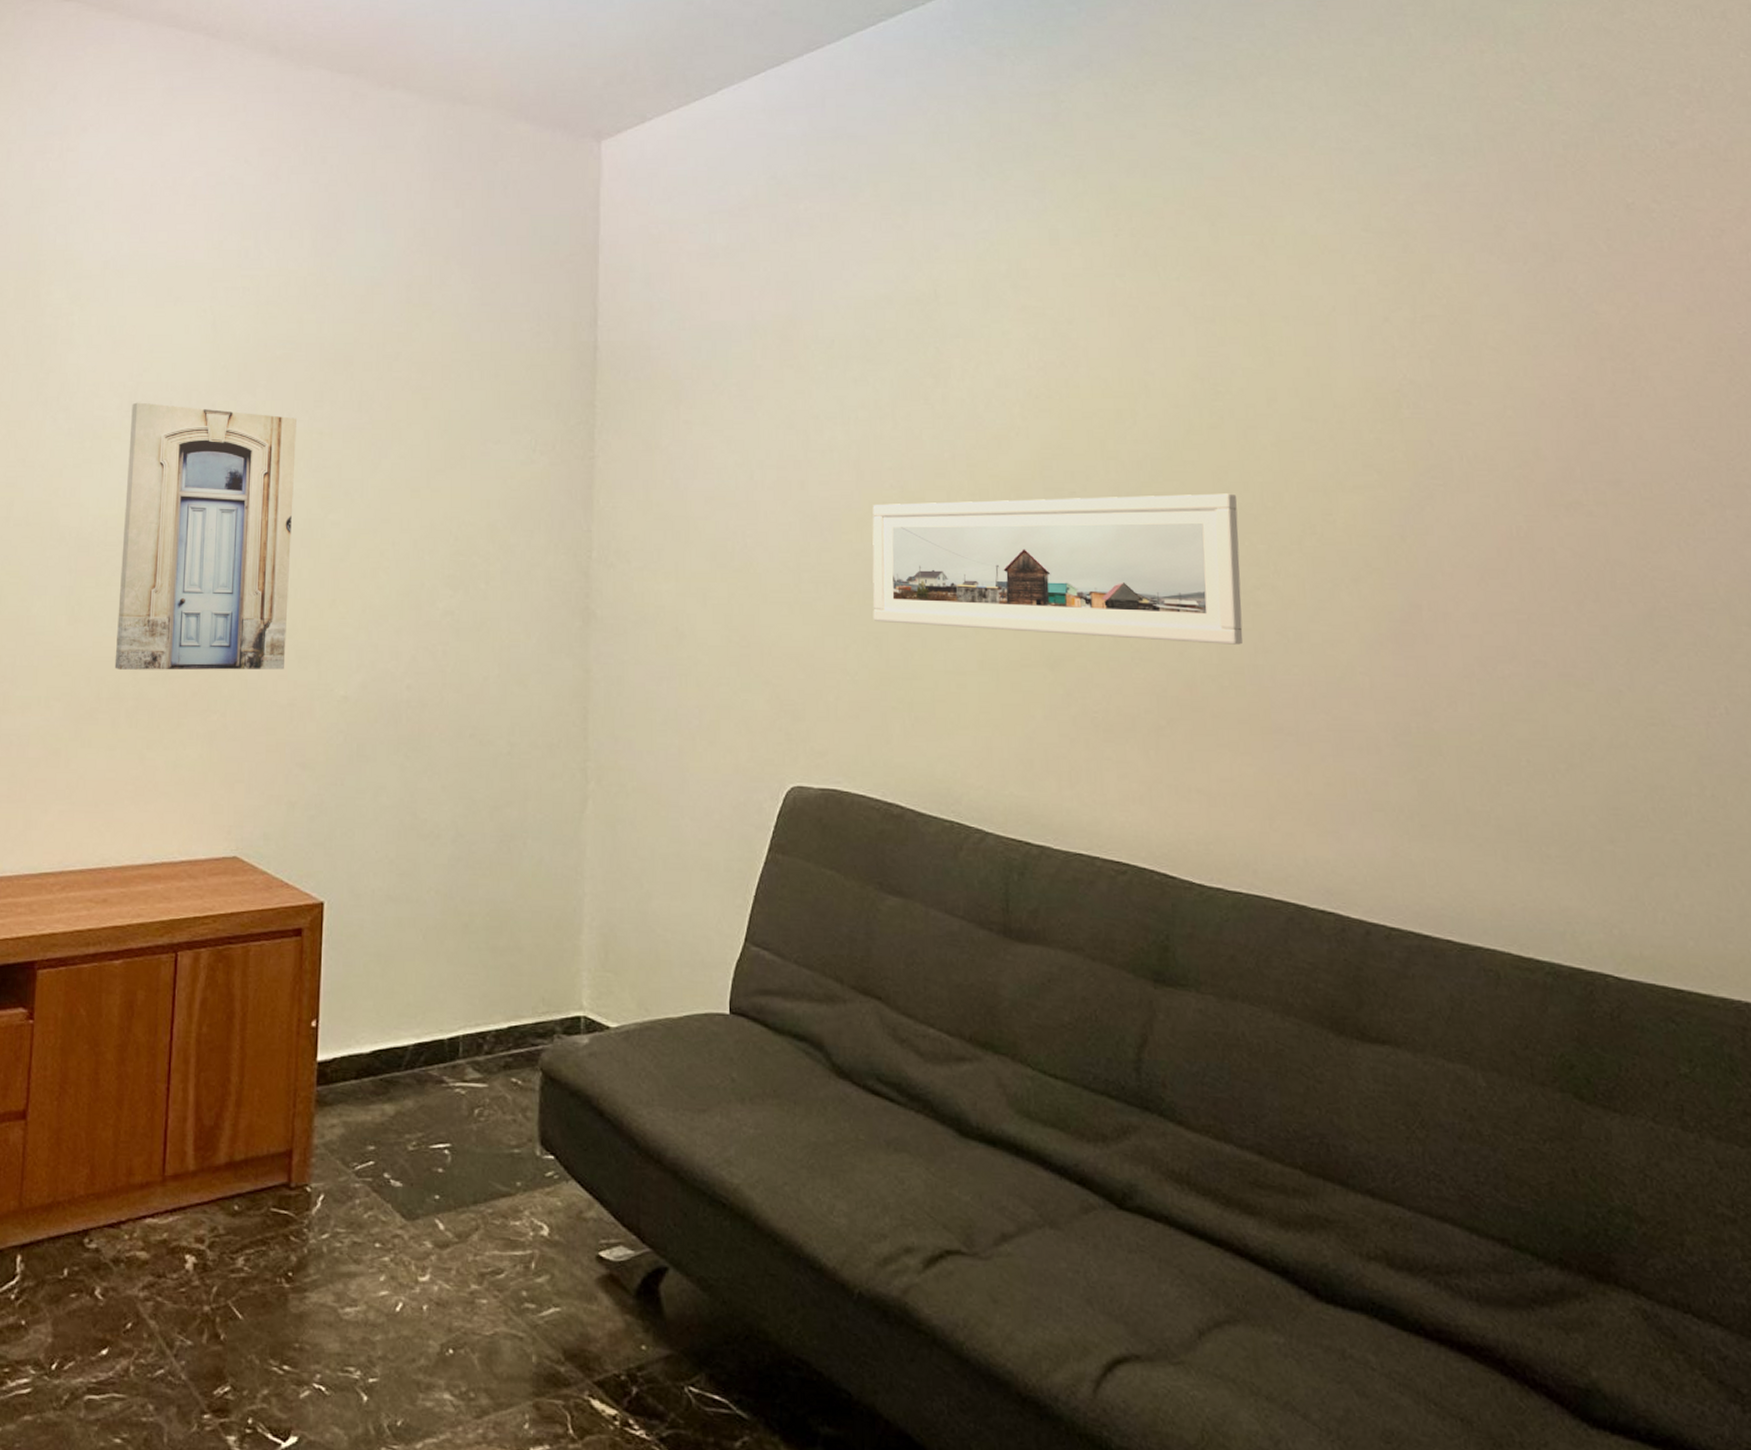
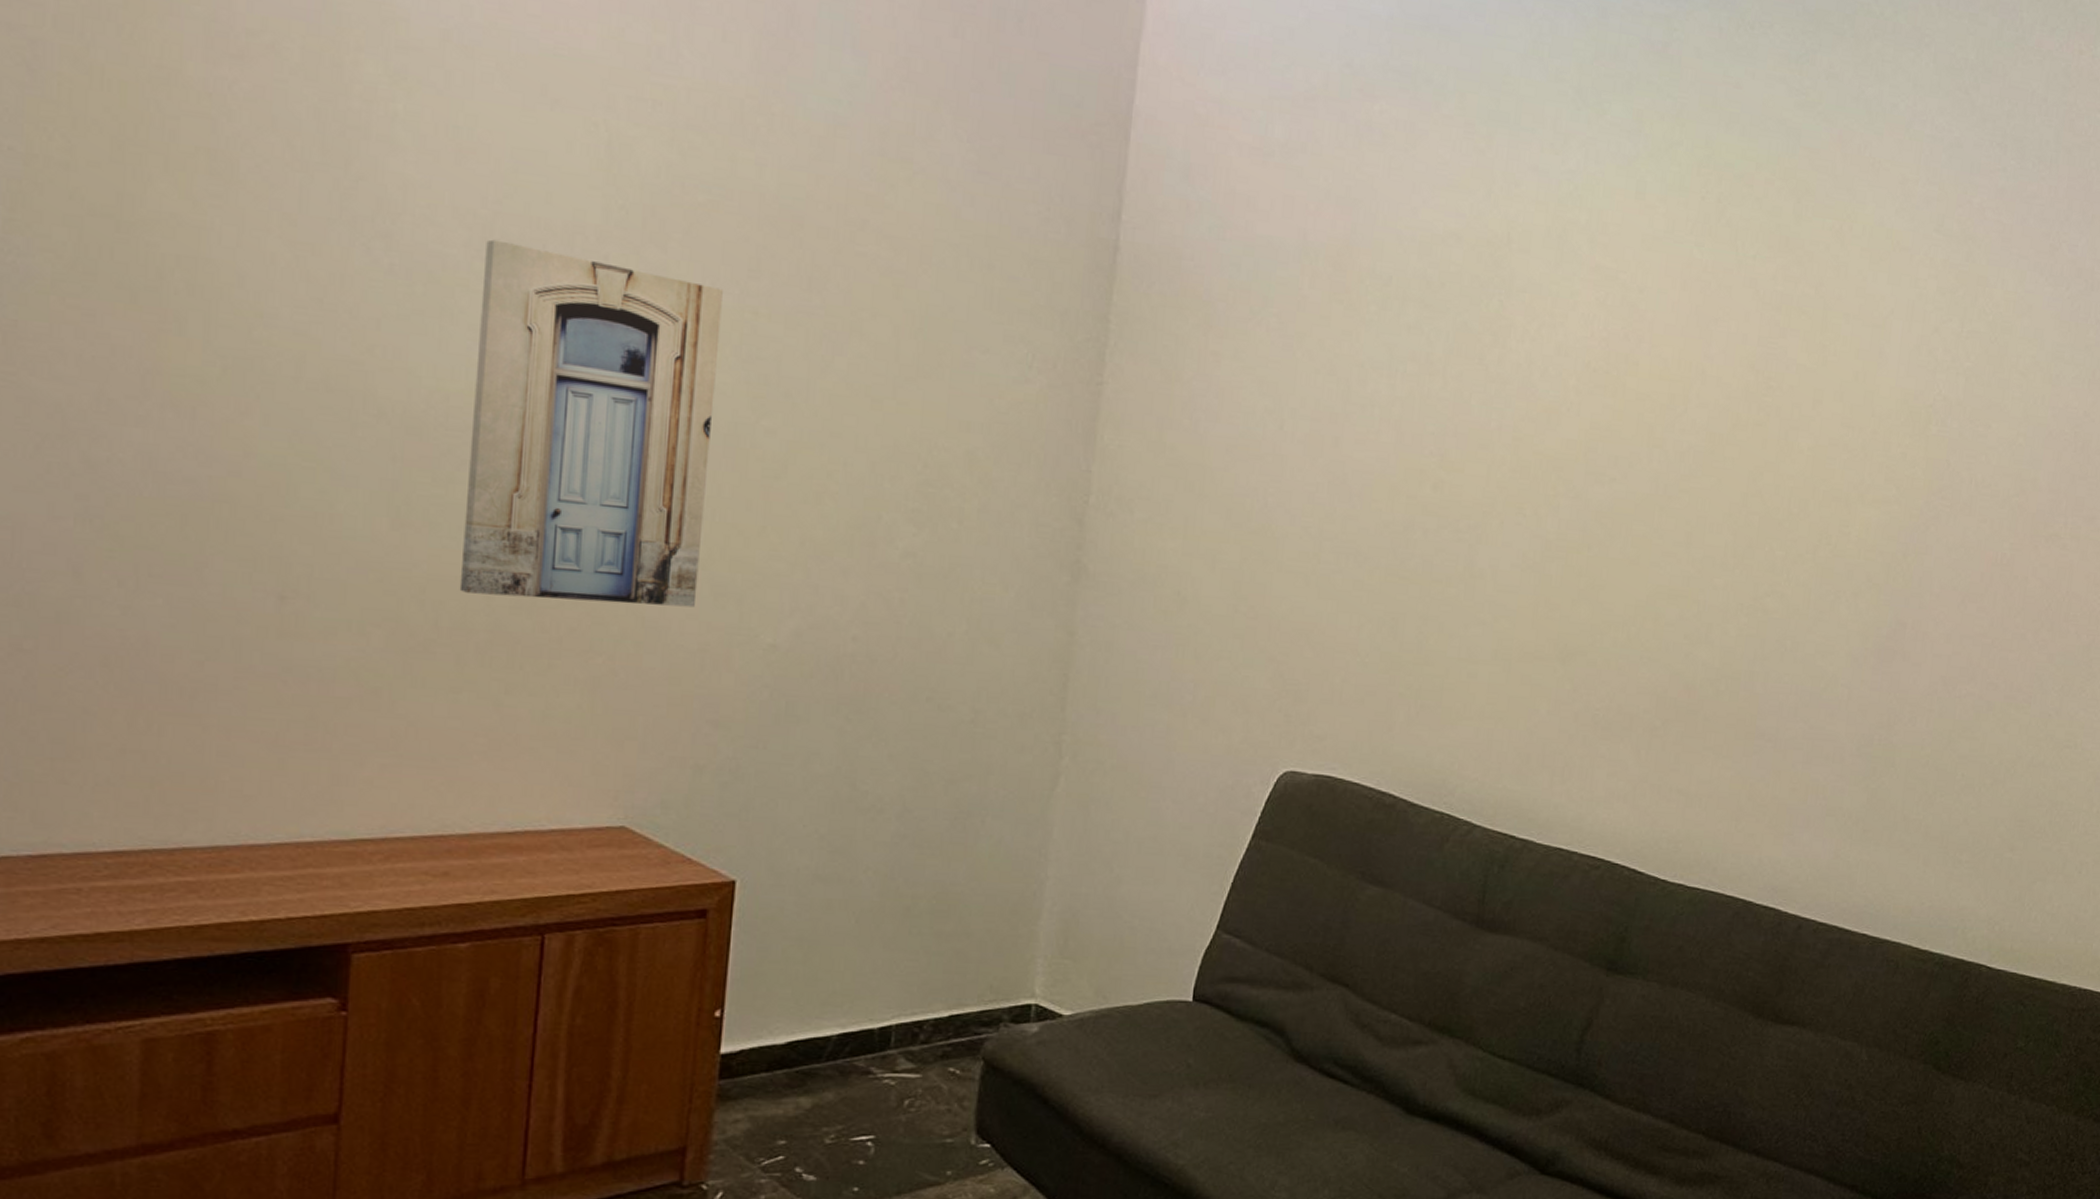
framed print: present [872,493,1243,645] -> none [1392,472,1766,650]

